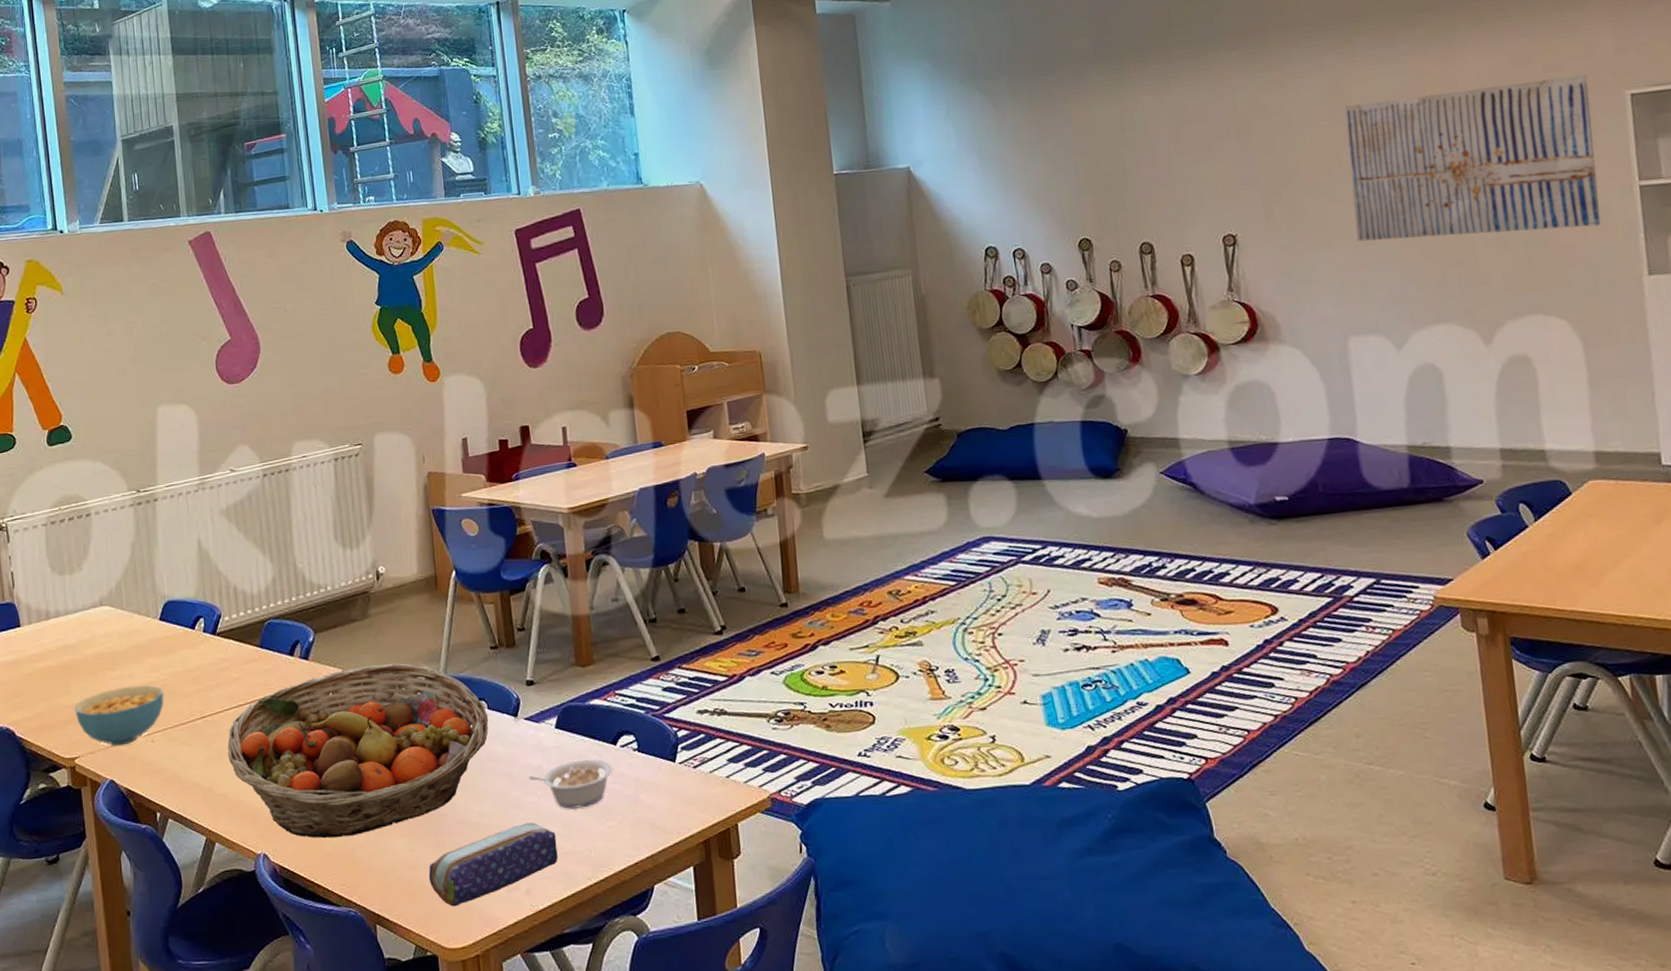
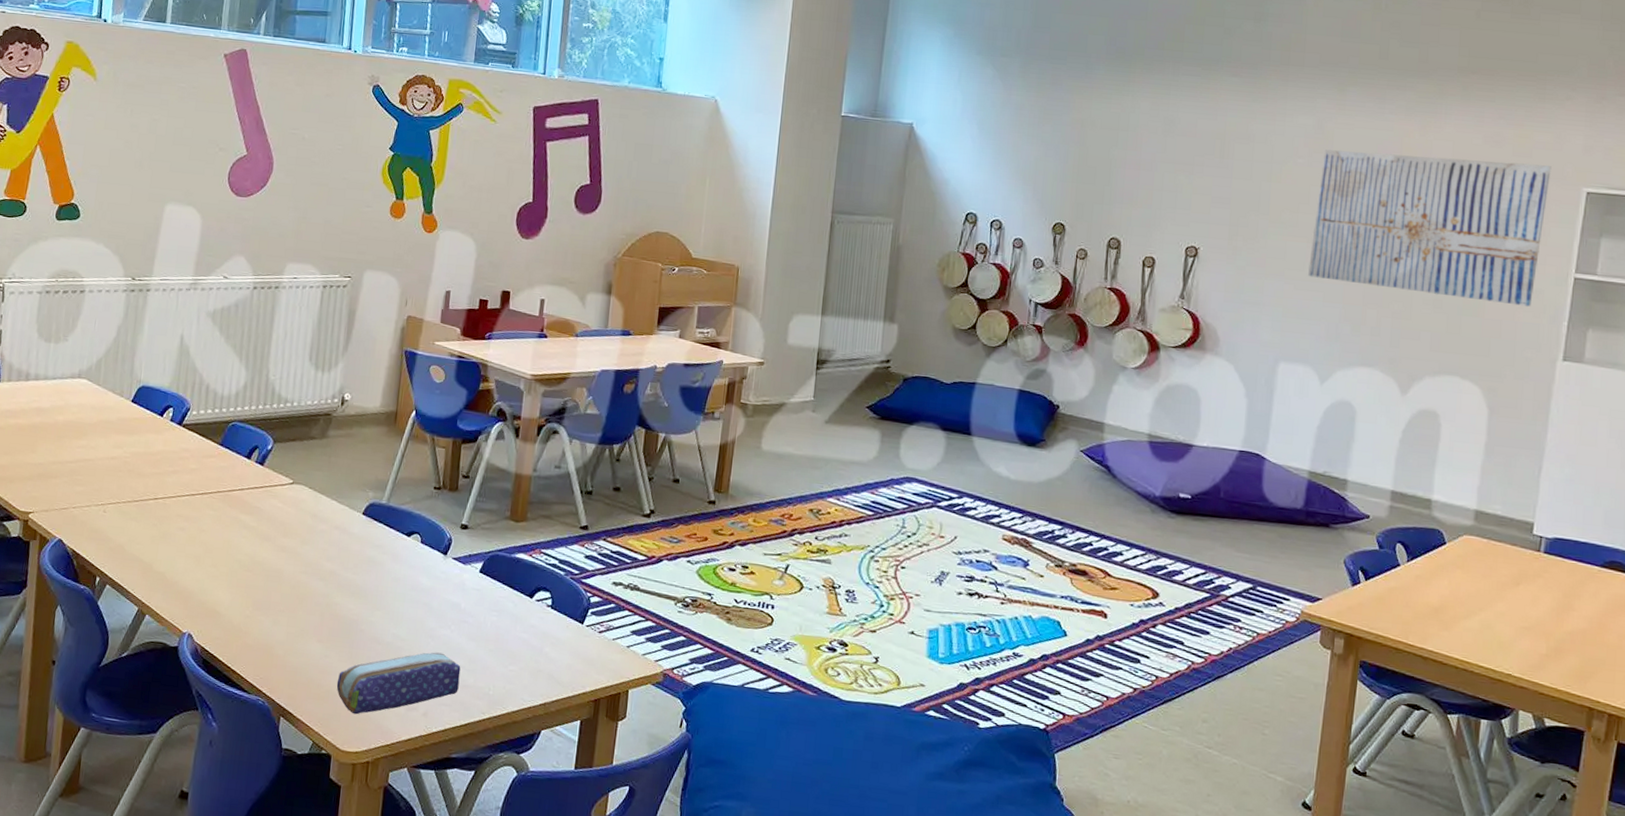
cereal bowl: present [74,685,164,746] -> none [37,456,123,510]
fruit basket: present [227,663,489,838] -> none [172,481,420,633]
legume: present [528,759,613,809] -> none [446,605,525,649]

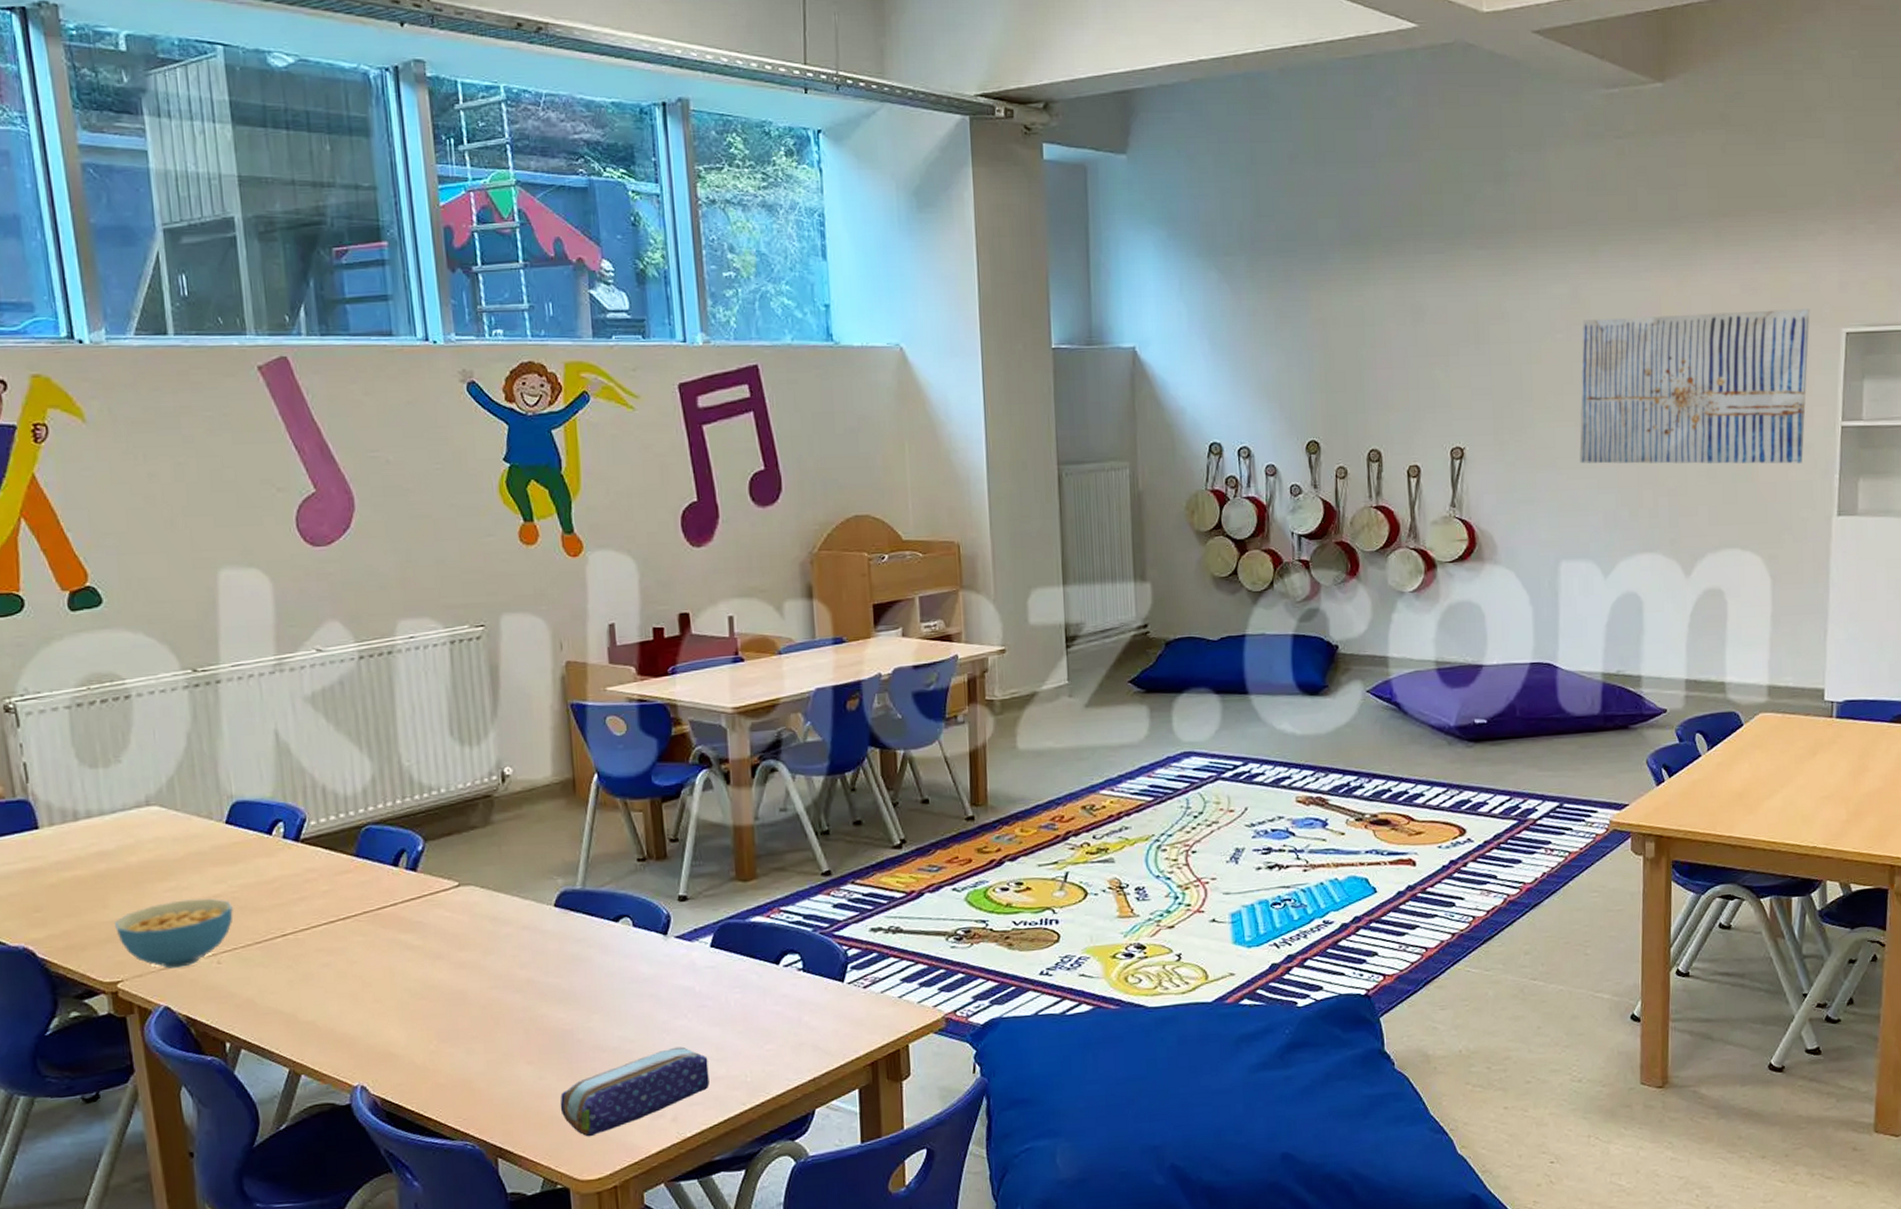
cereal bowl: none [37,456,123,510] -> present [115,898,233,969]

